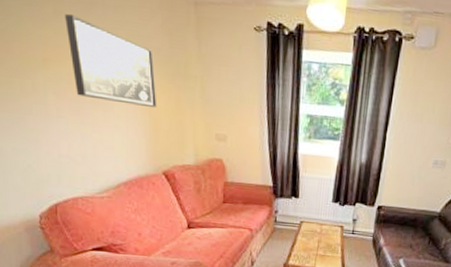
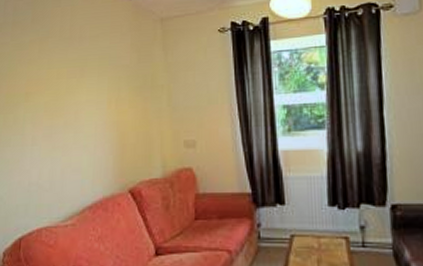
wall art: present [65,14,157,107] -> none [47,51,125,123]

